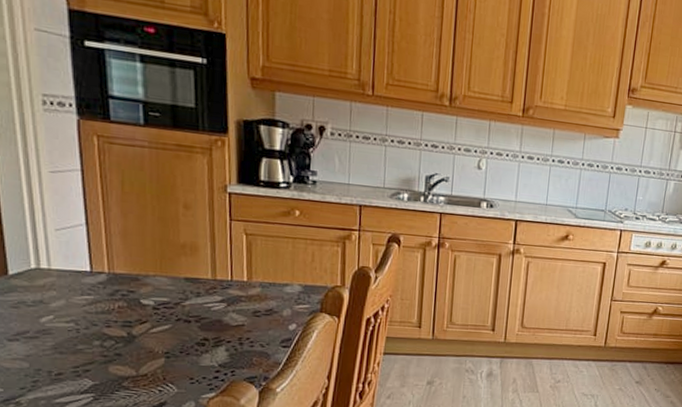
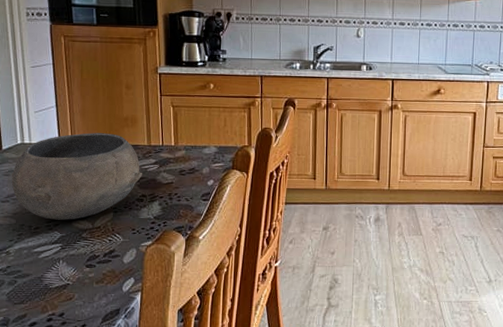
bowl: none [22,260,204,366] -> present [11,133,142,220]

